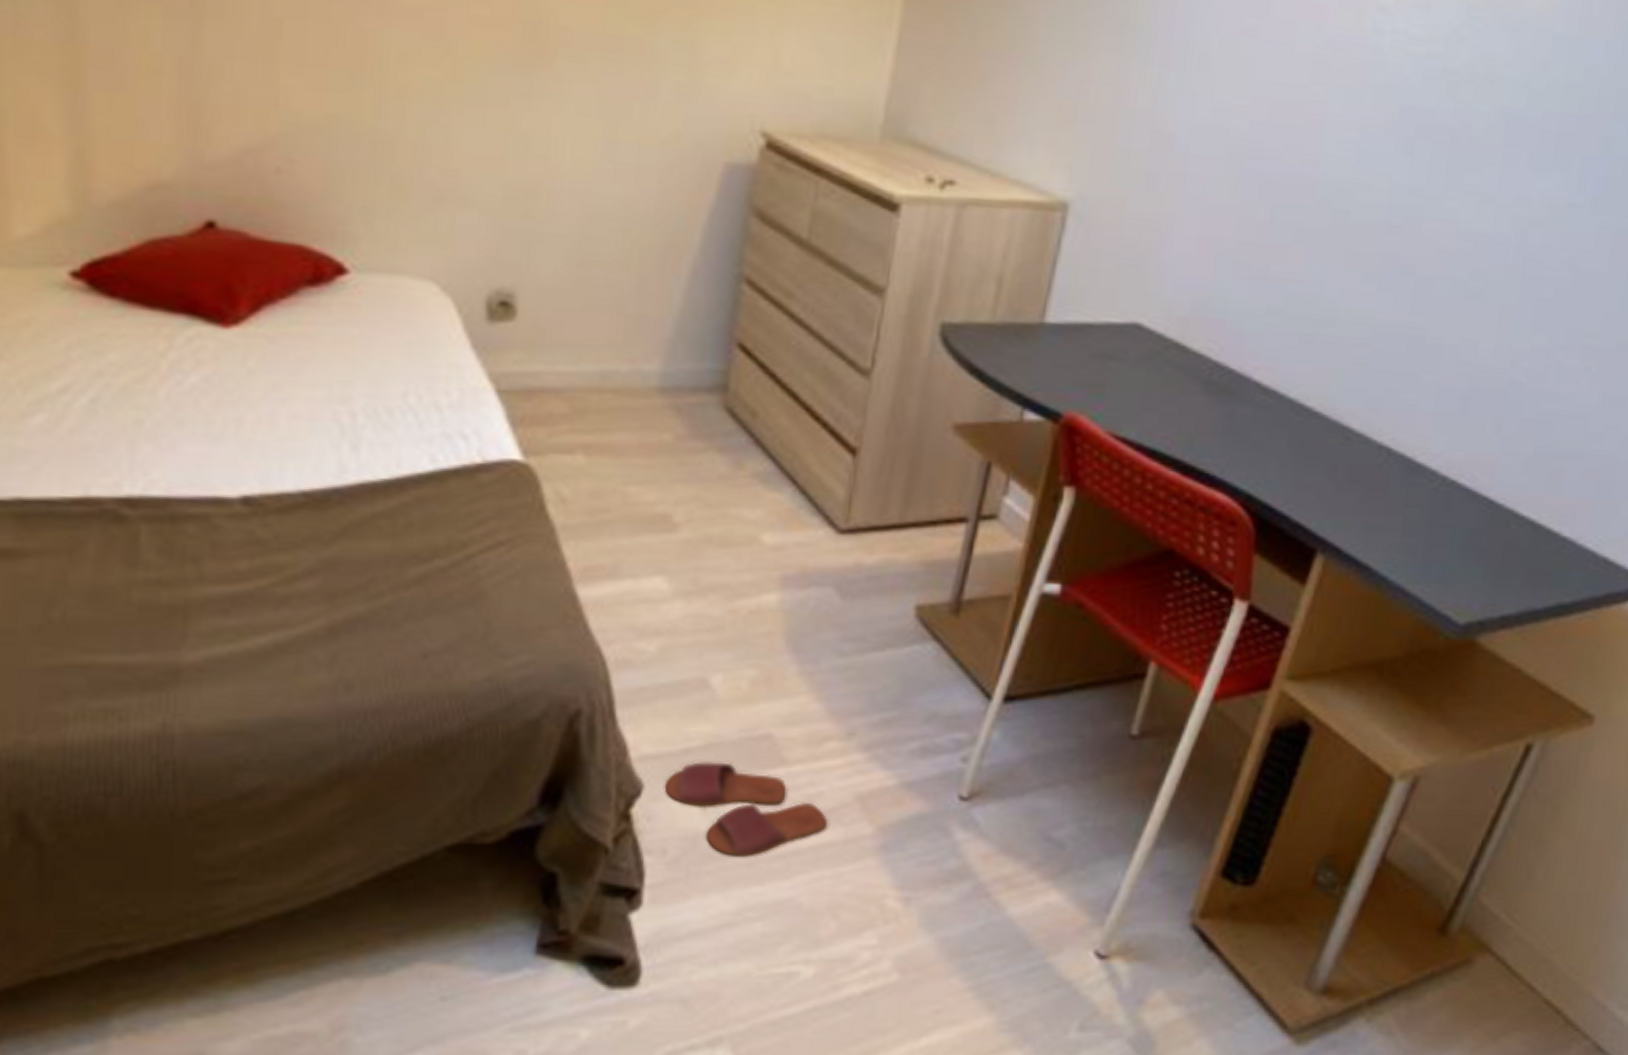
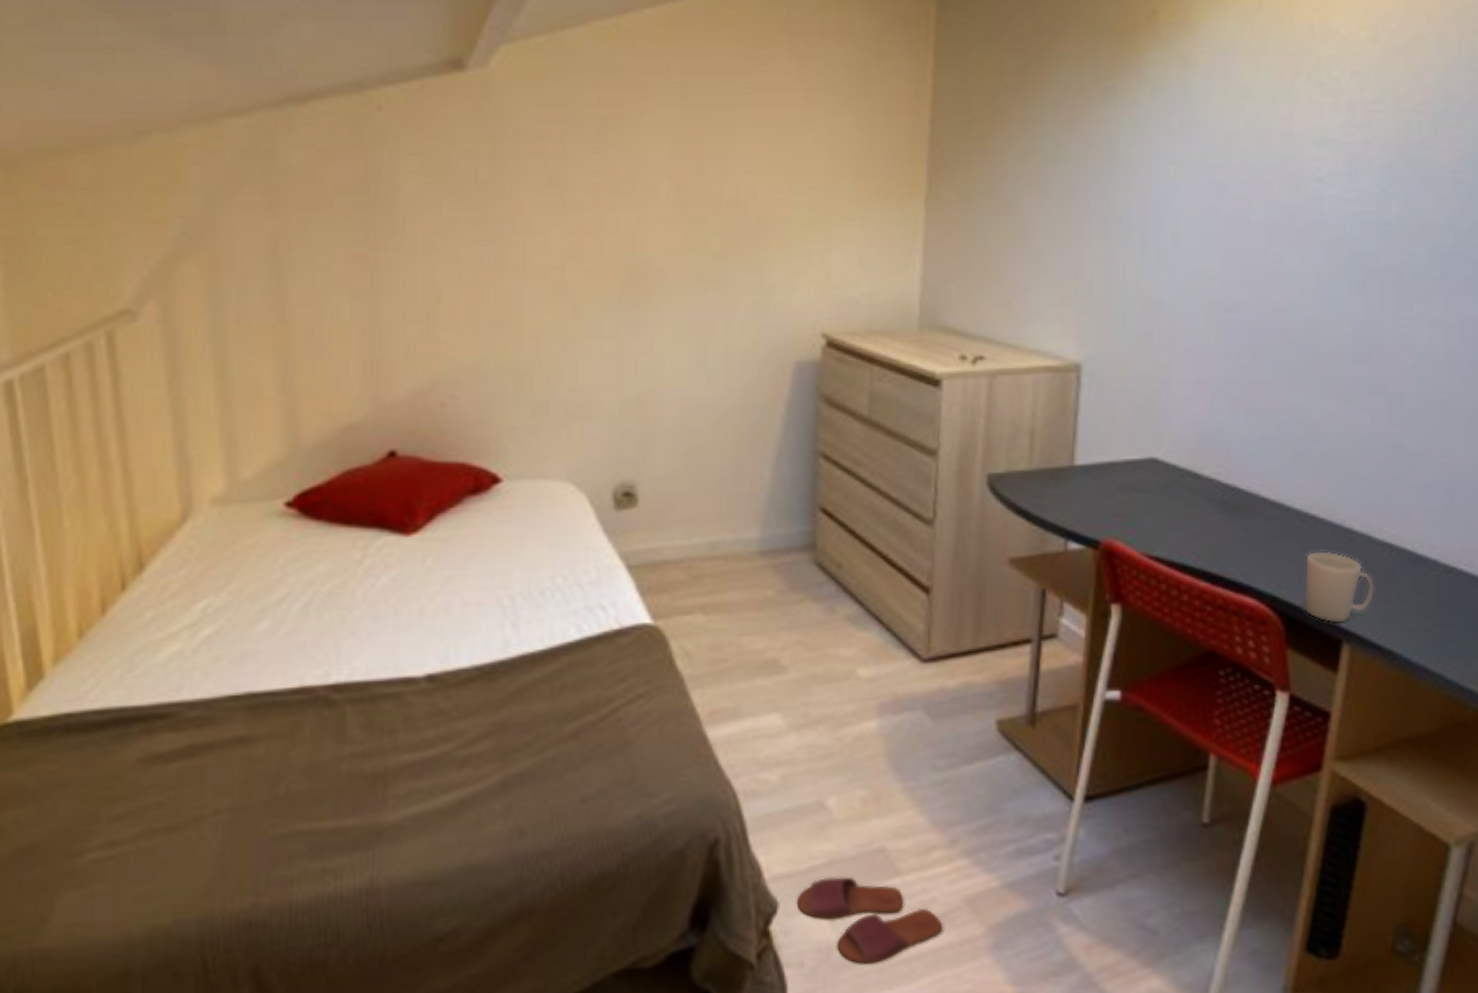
mug: none [1280,447,1365,533] -> present [1303,550,1376,625]

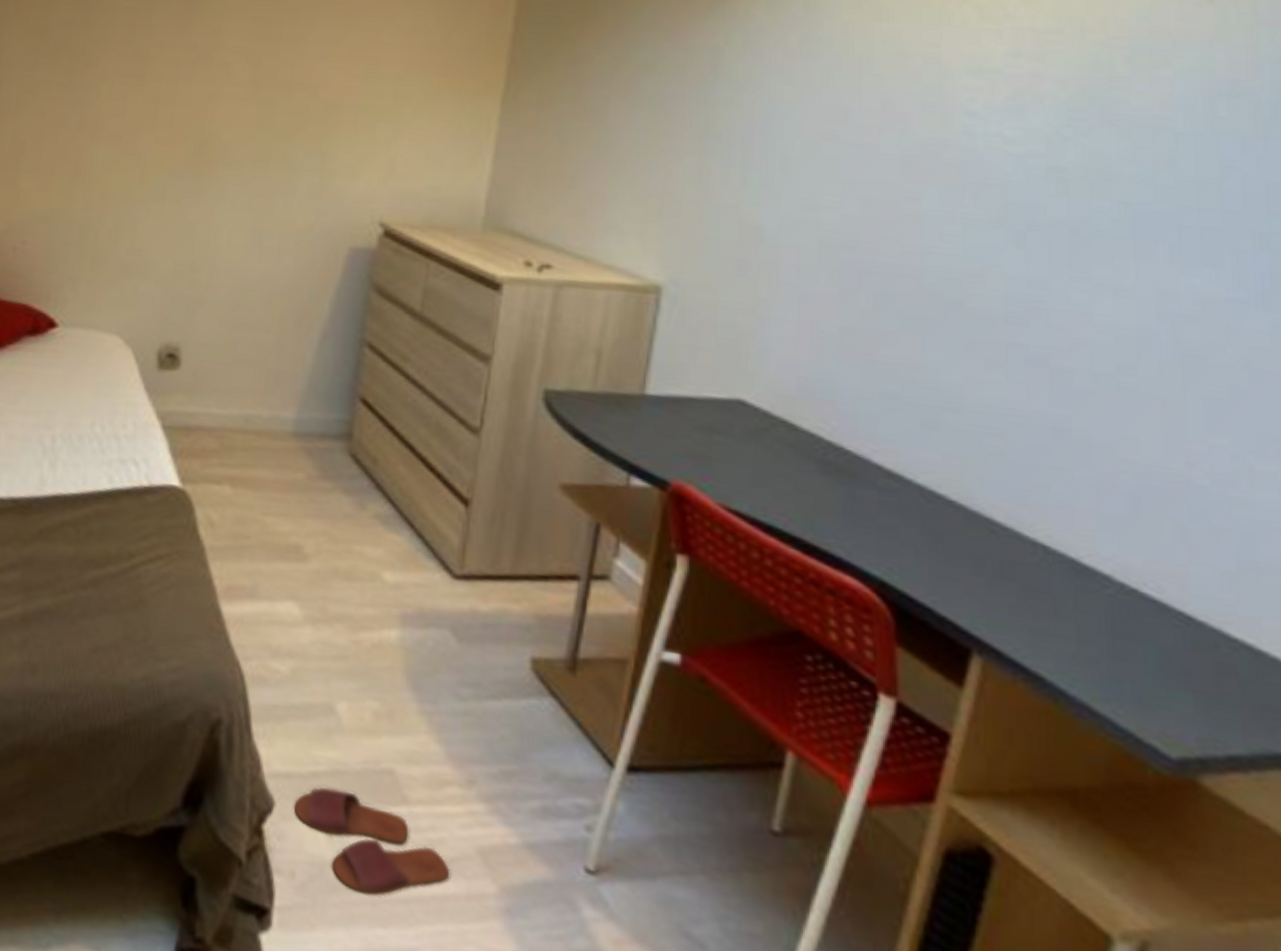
mug: present [1303,550,1376,625] -> none [921,536,1022,631]

